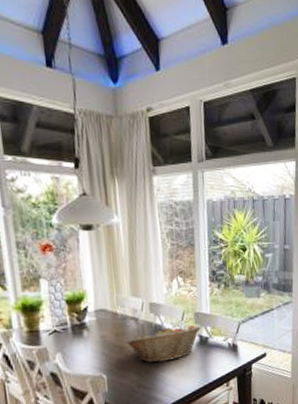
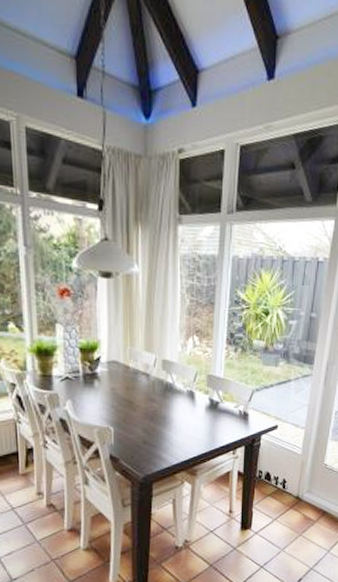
fruit basket: present [125,325,201,363] -> none [135,385,212,421]

